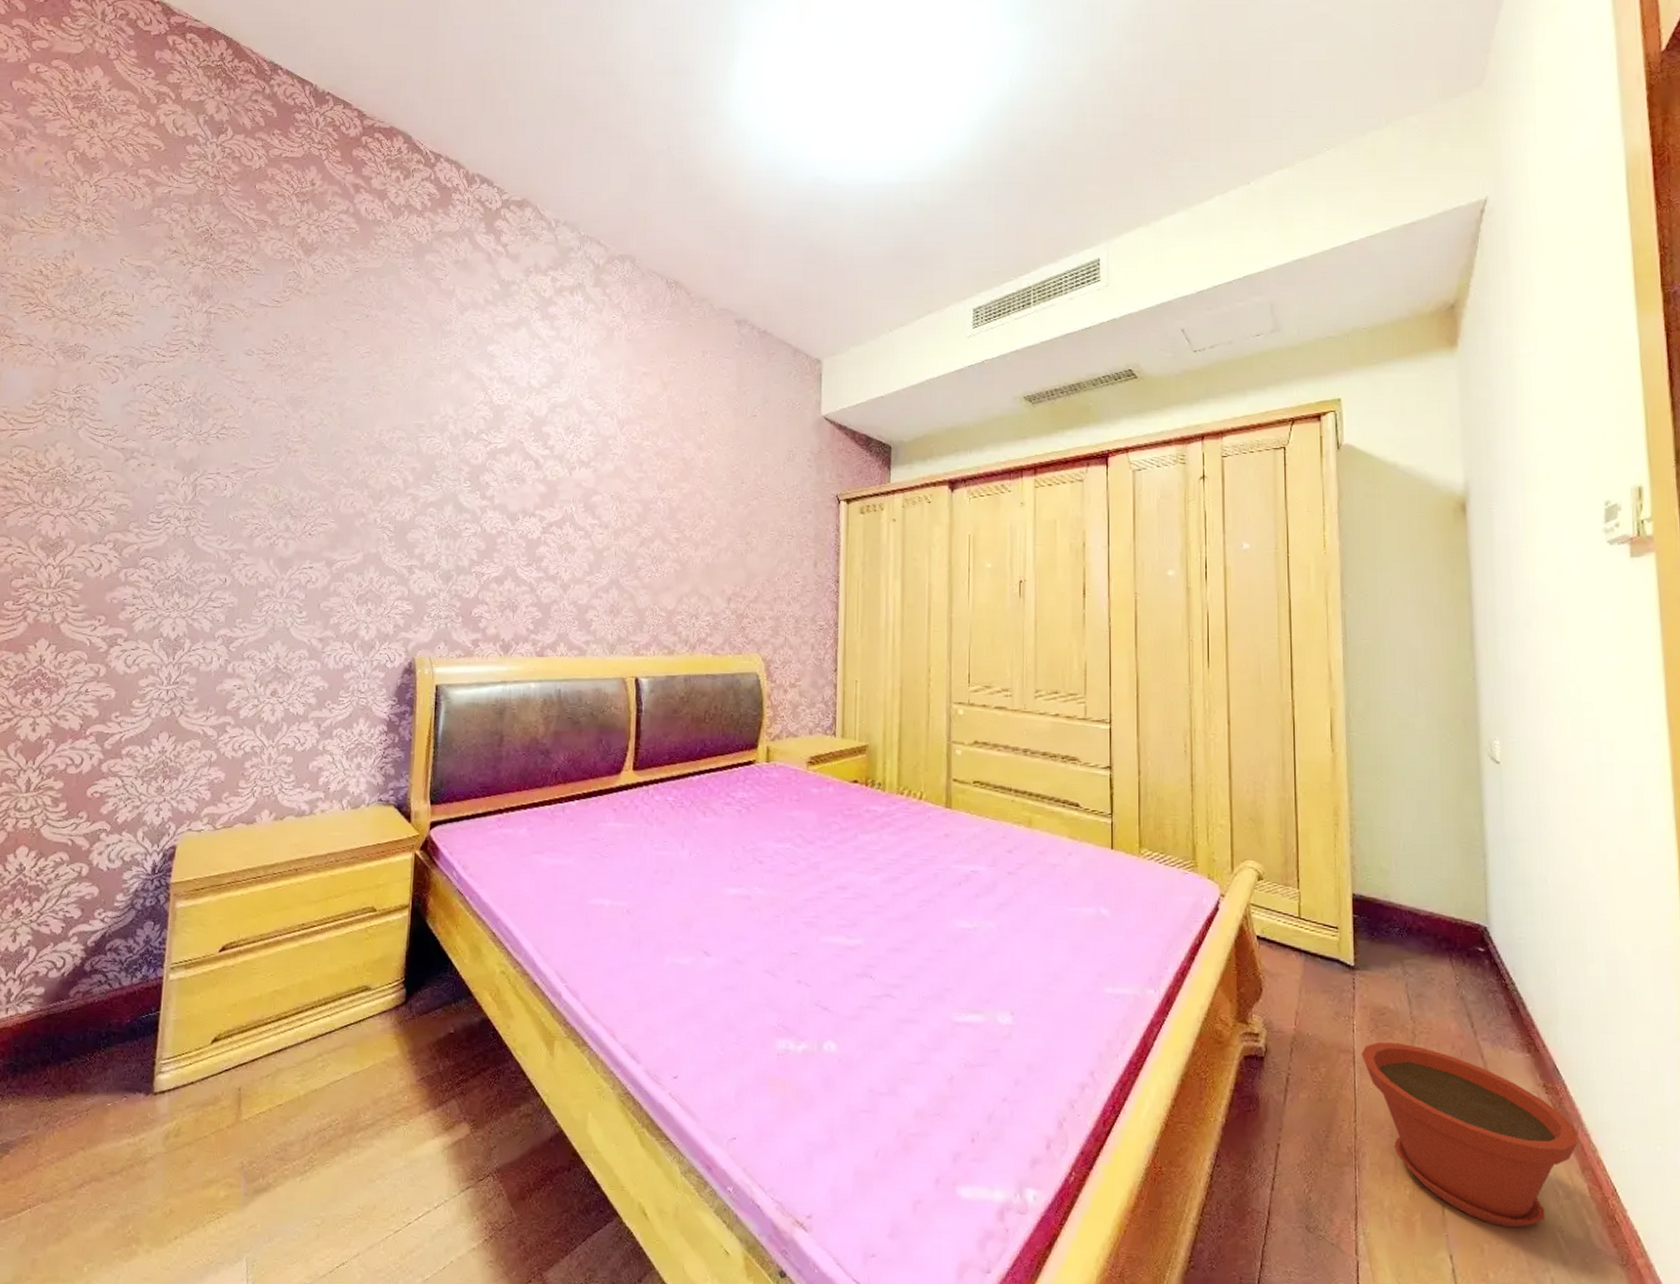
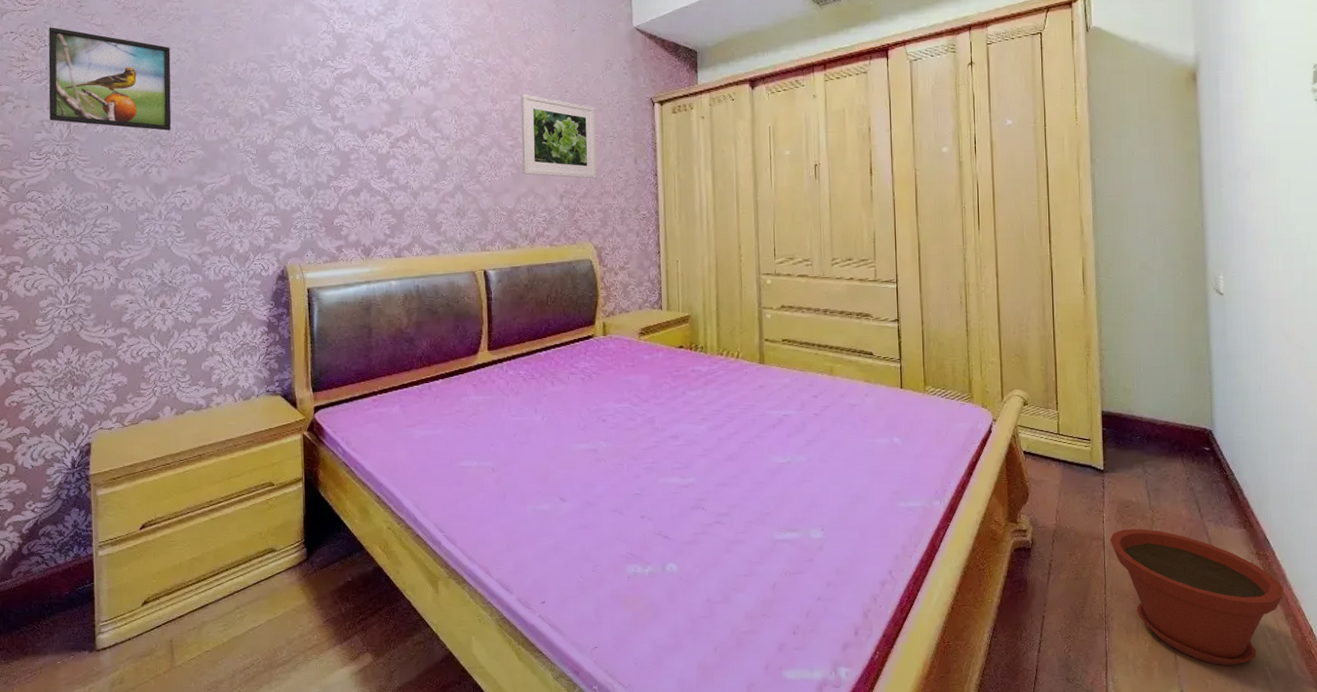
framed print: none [175,381,313,500] -> present [48,27,172,131]
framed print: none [686,482,774,582] -> present [520,94,597,179]

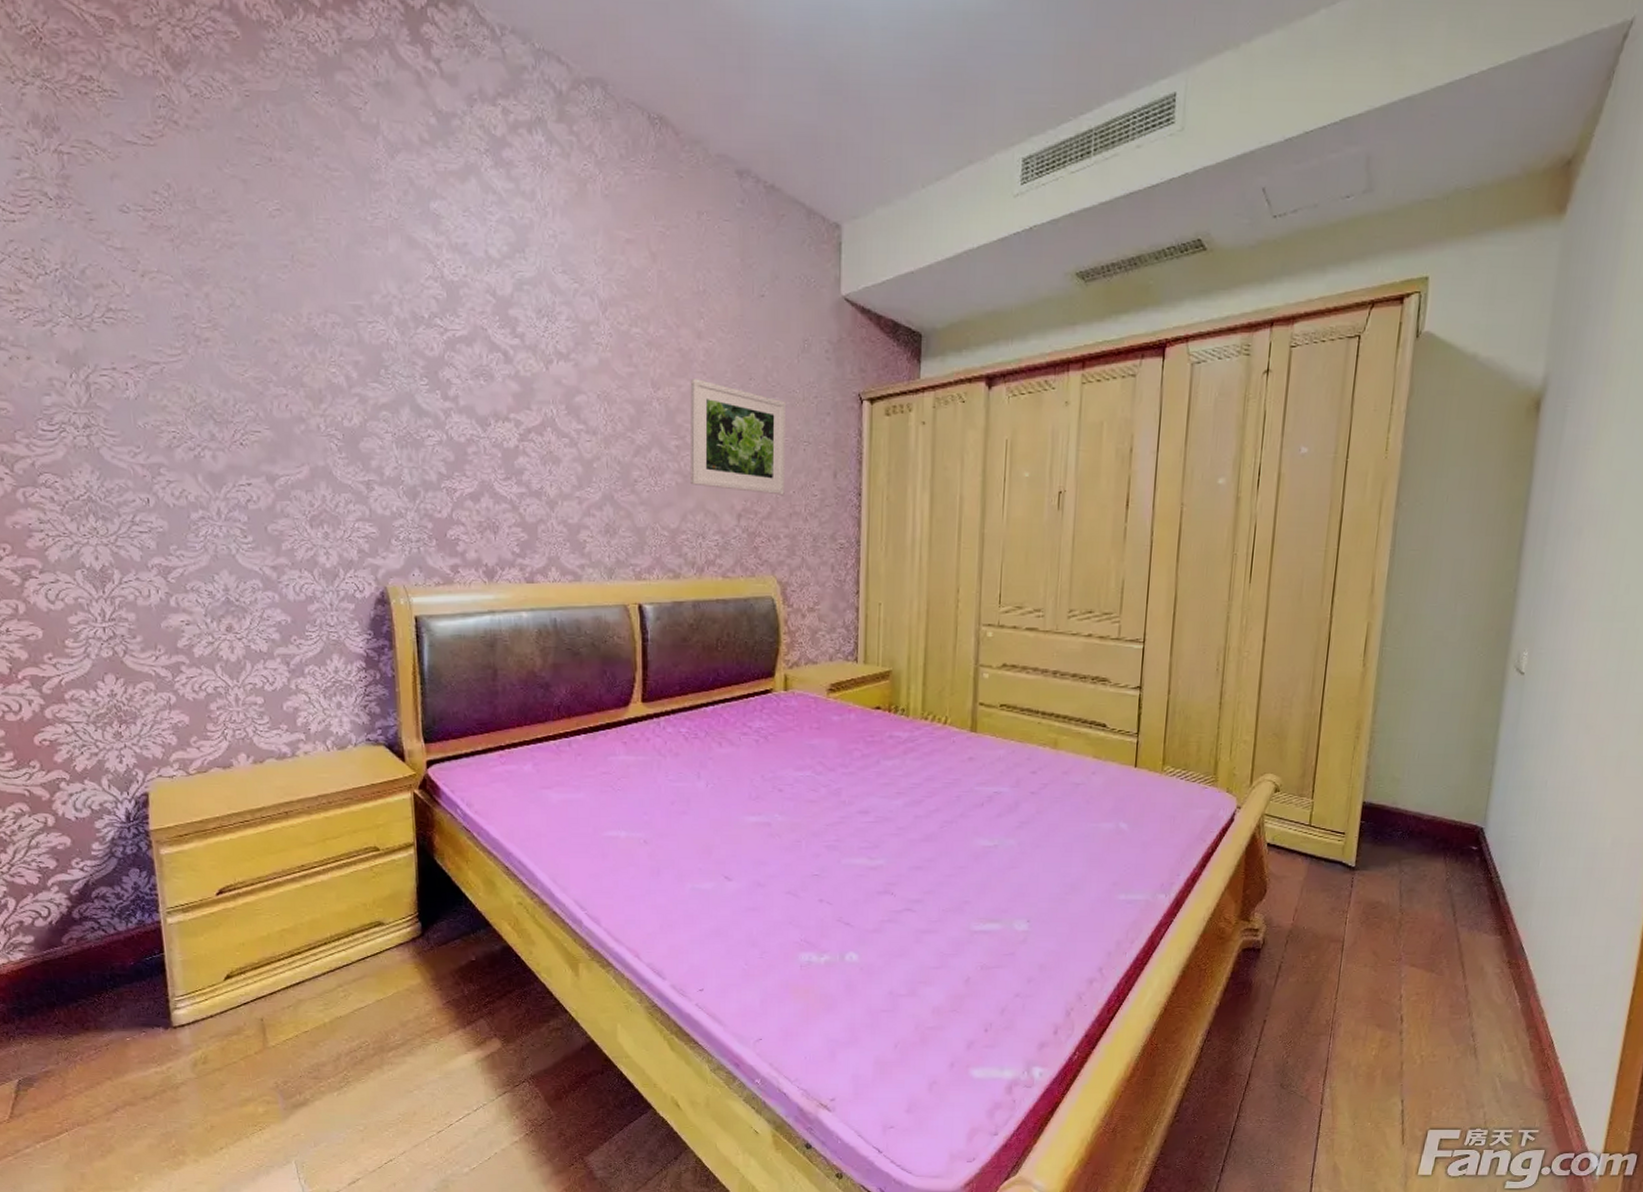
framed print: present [48,27,172,131] -> none [48,247,227,402]
plant pot: present [1109,529,1284,666] -> none [1349,932,1530,1077]

